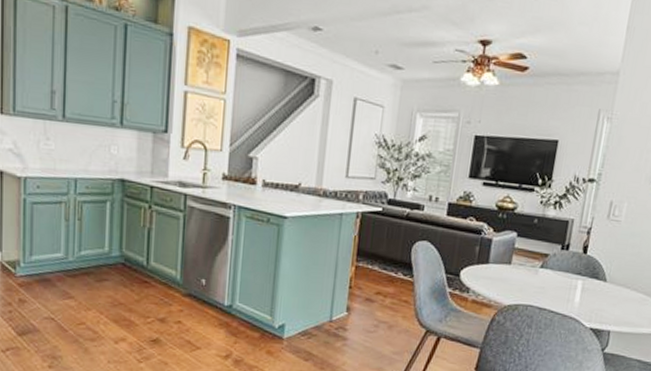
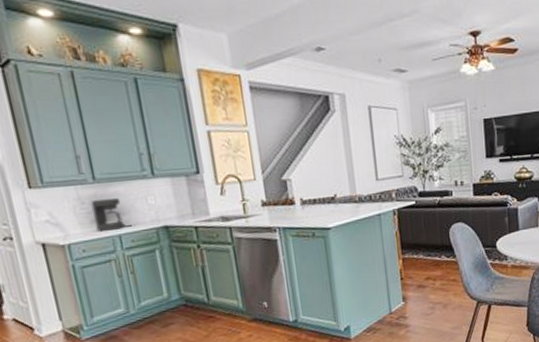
coffee maker: none [55,138,84,173] -> present [91,198,126,232]

